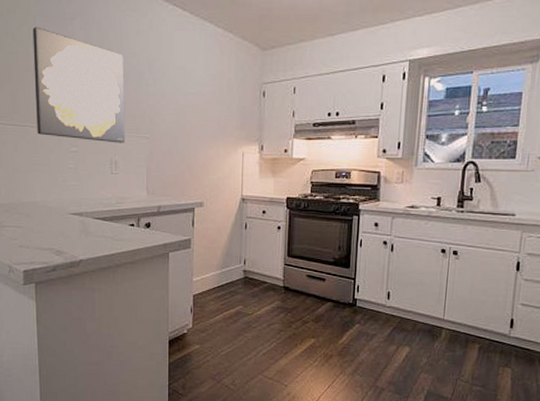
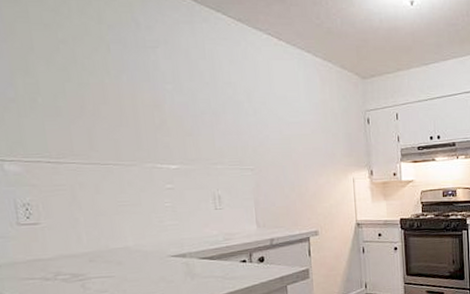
wall art: present [32,27,125,143] -> none [107,55,228,177]

